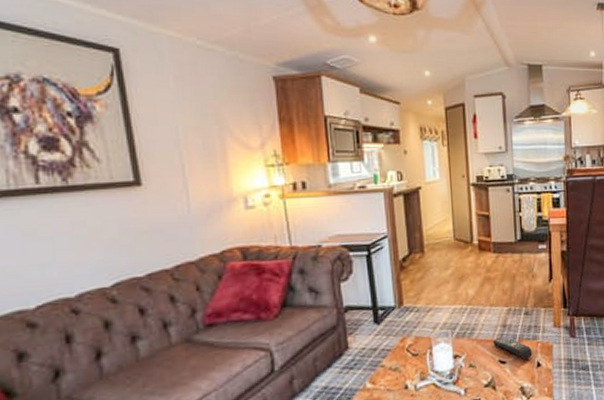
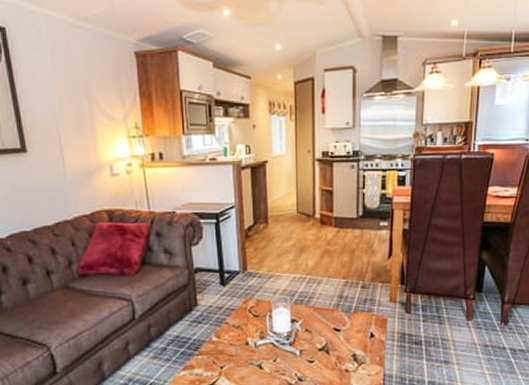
remote control: present [493,337,533,360] -> none [329,307,367,329]

